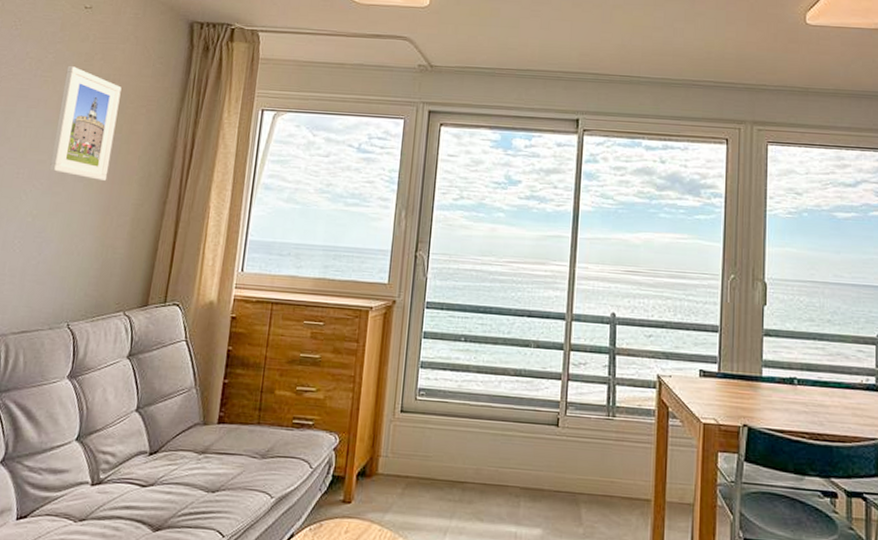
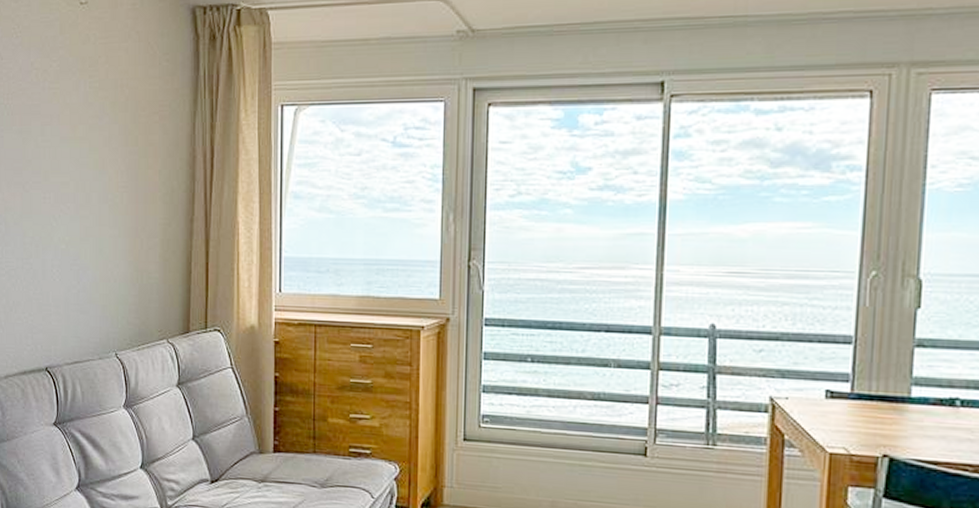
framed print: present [49,66,122,182] -> none [73,74,131,201]

